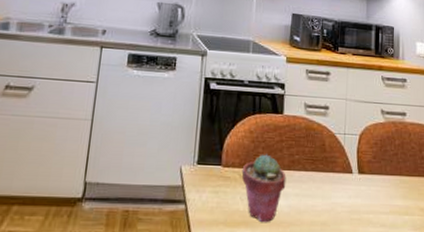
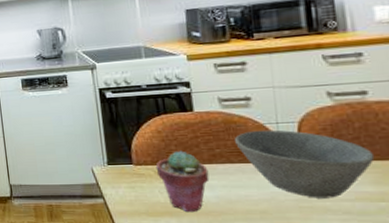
bowl: none [312,139,405,211] -> present [235,130,375,198]

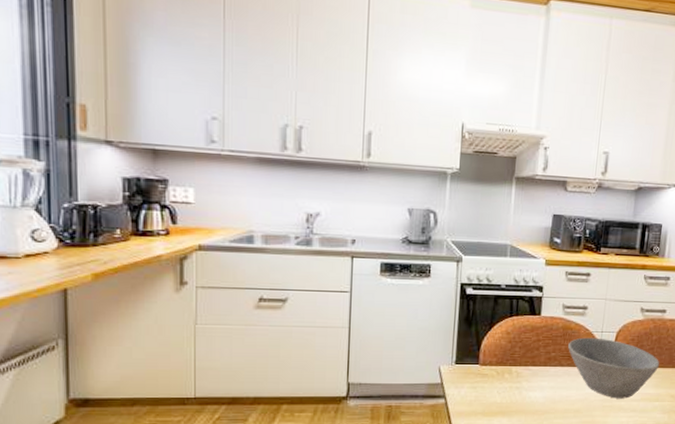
potted succulent: present [155,150,209,213] -> none [499,353,542,412]

